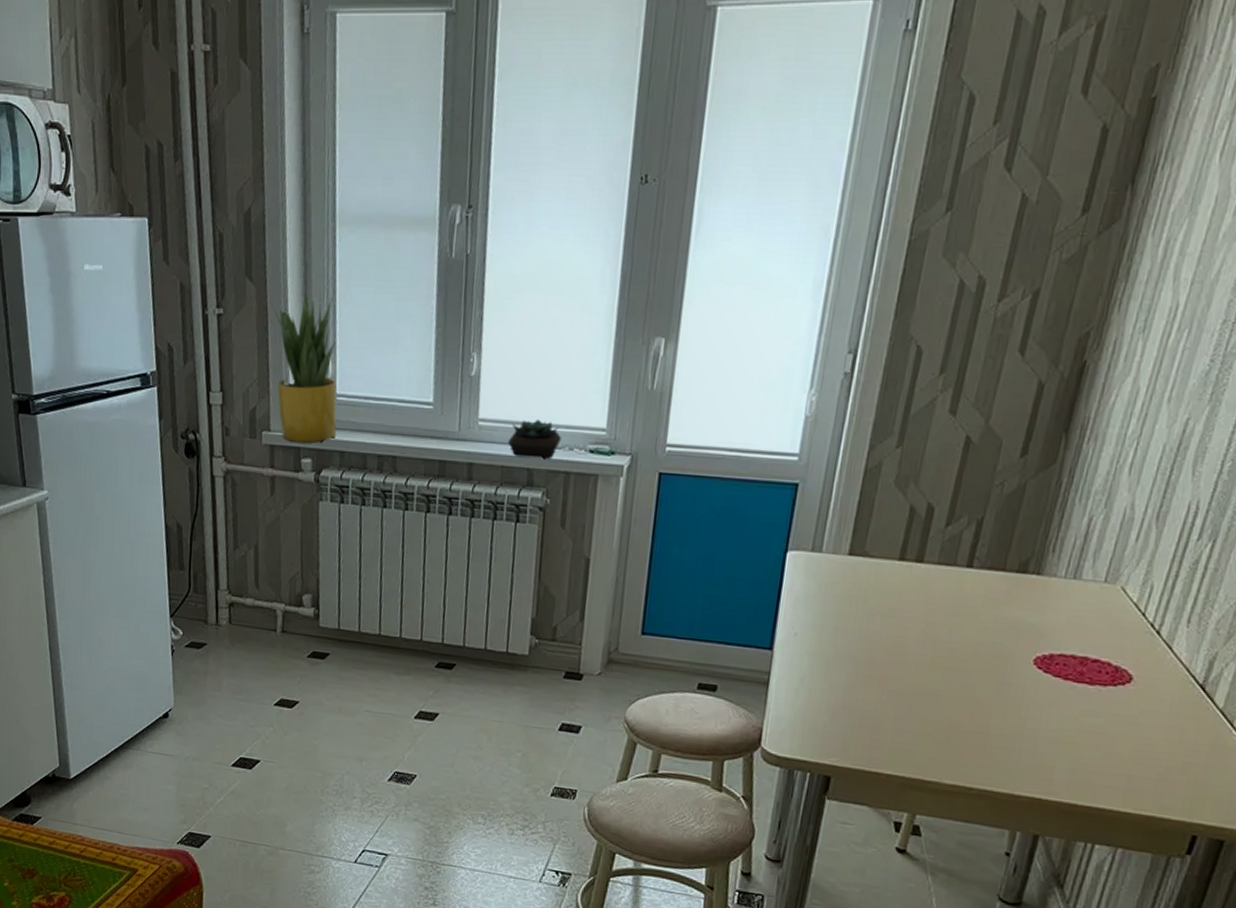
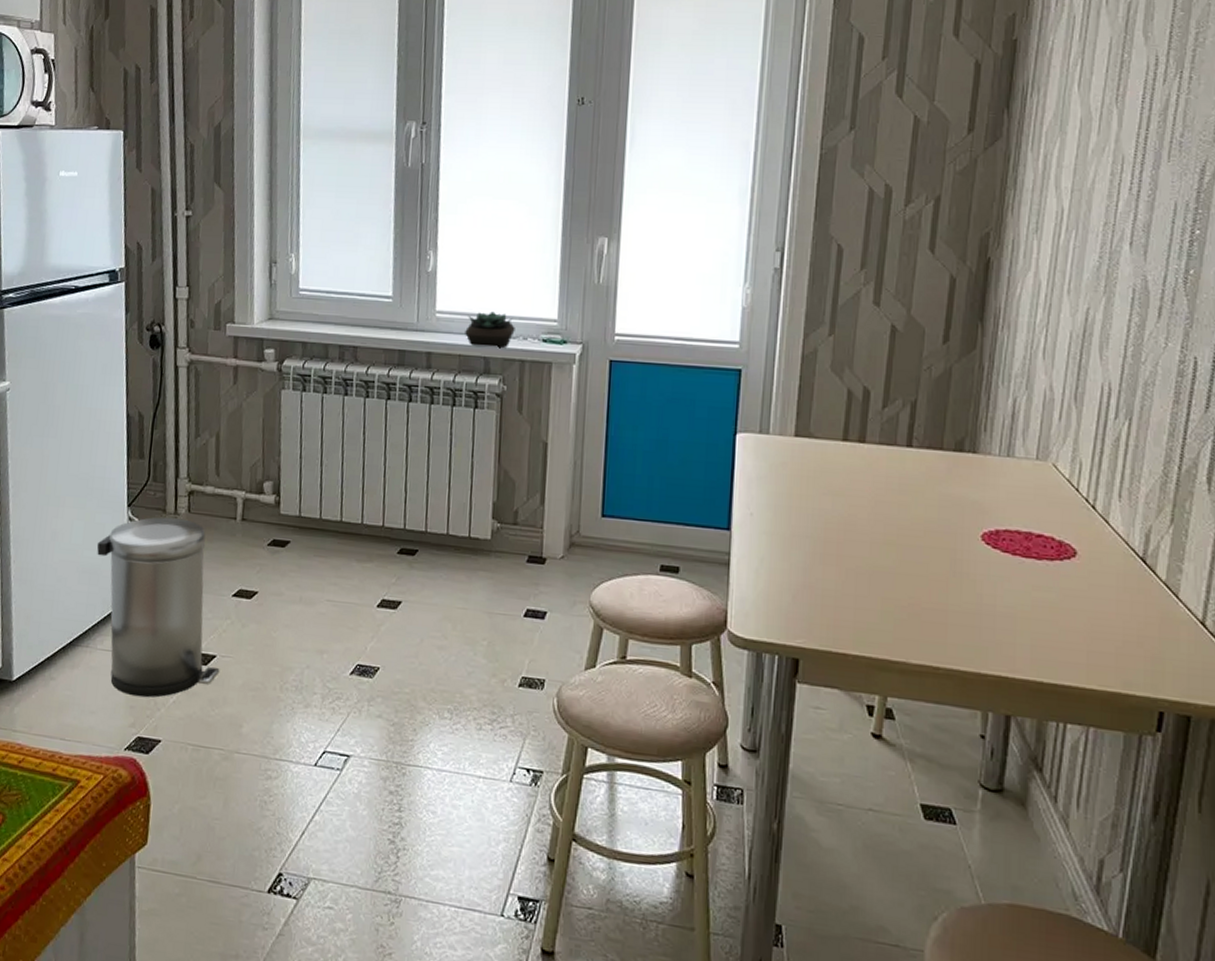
pedal bin: none [142,628,264,797] -> present [96,517,220,698]
planter: present [269,292,338,443] -> none [236,196,300,334]

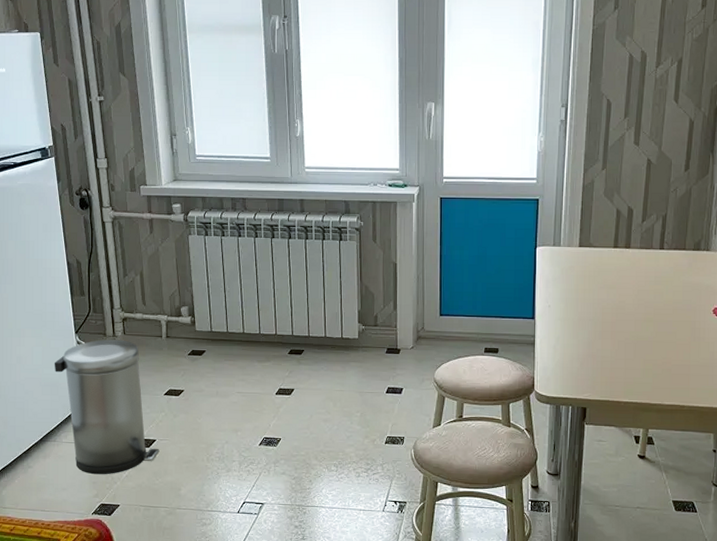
succulent plant: present [465,311,515,349] -> none [329,165,367,193]

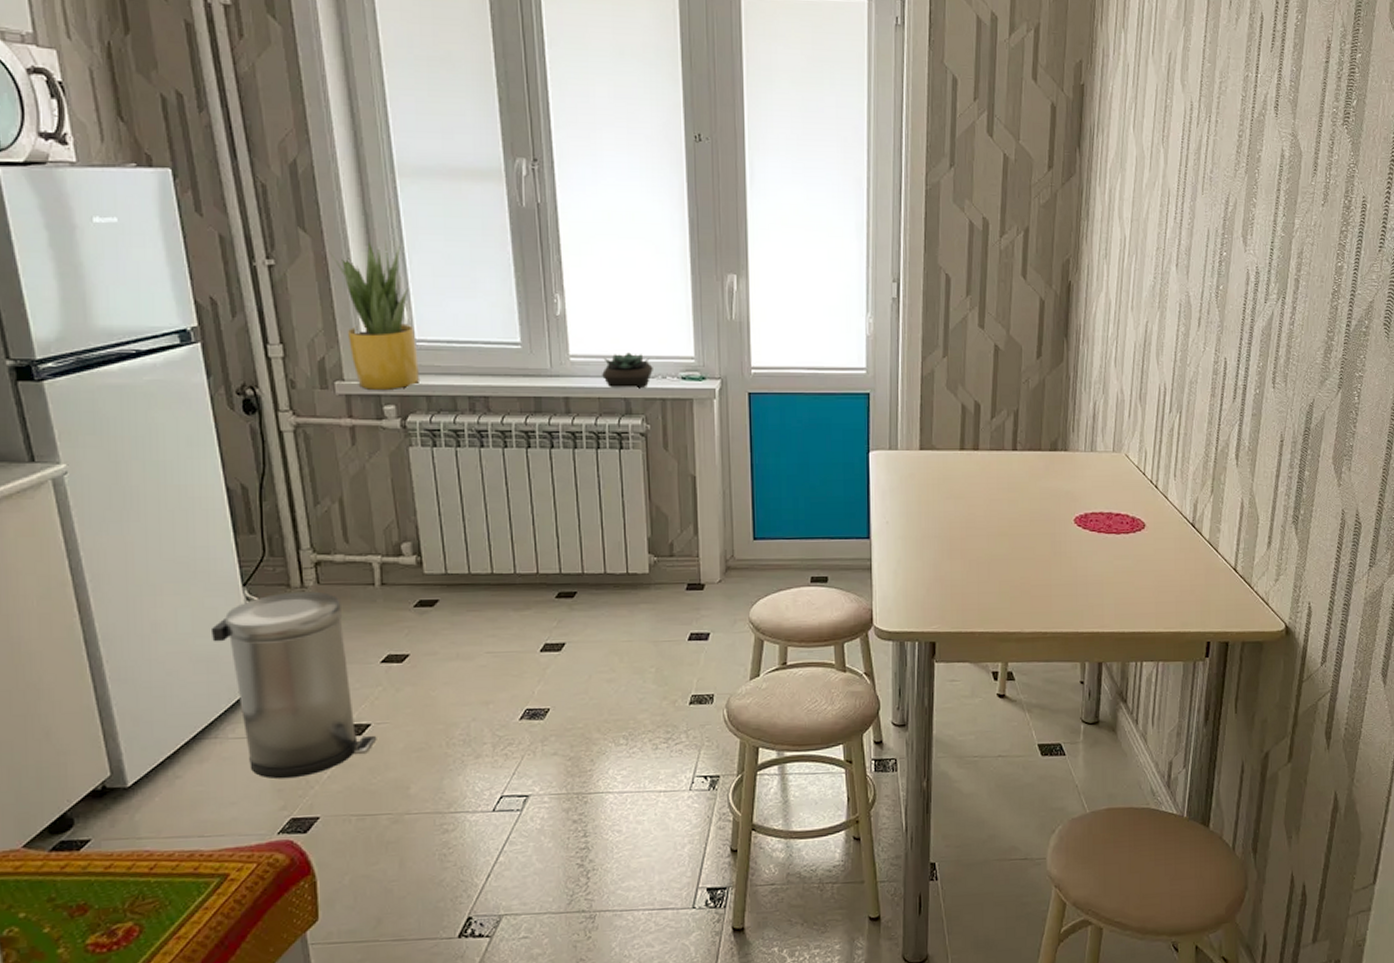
planter: none [139,81,198,192] -> present [328,240,419,389]
succulent plant: none [329,165,367,193] -> present [602,353,653,389]

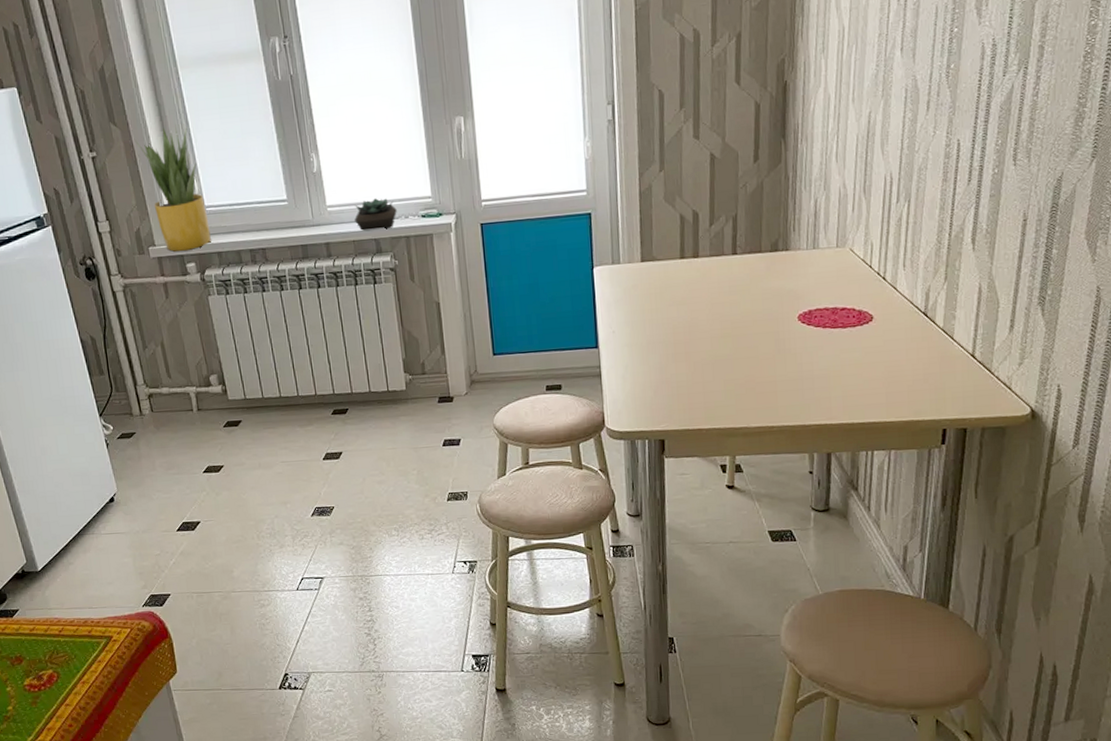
pedal bin: present [210,591,377,779] -> none [81,418,206,565]

